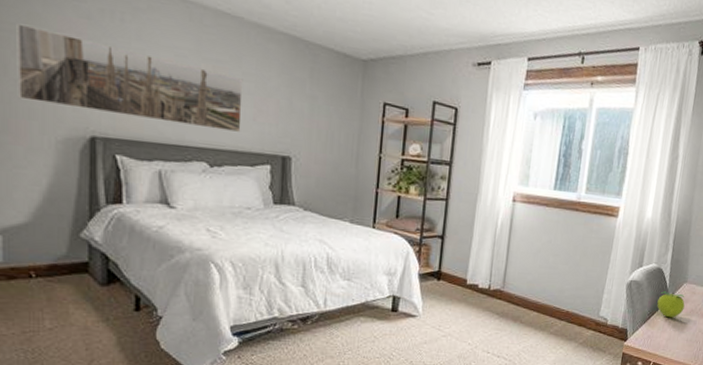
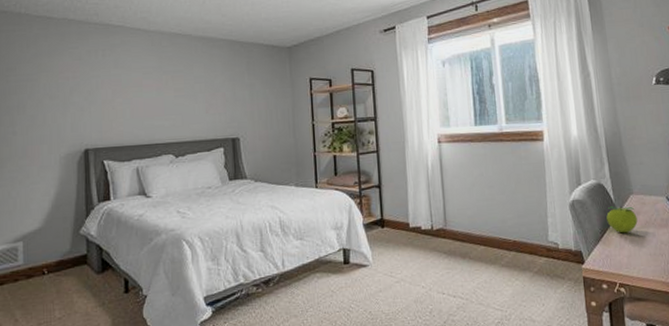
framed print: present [16,23,243,132] -> none [31,73,197,130]

